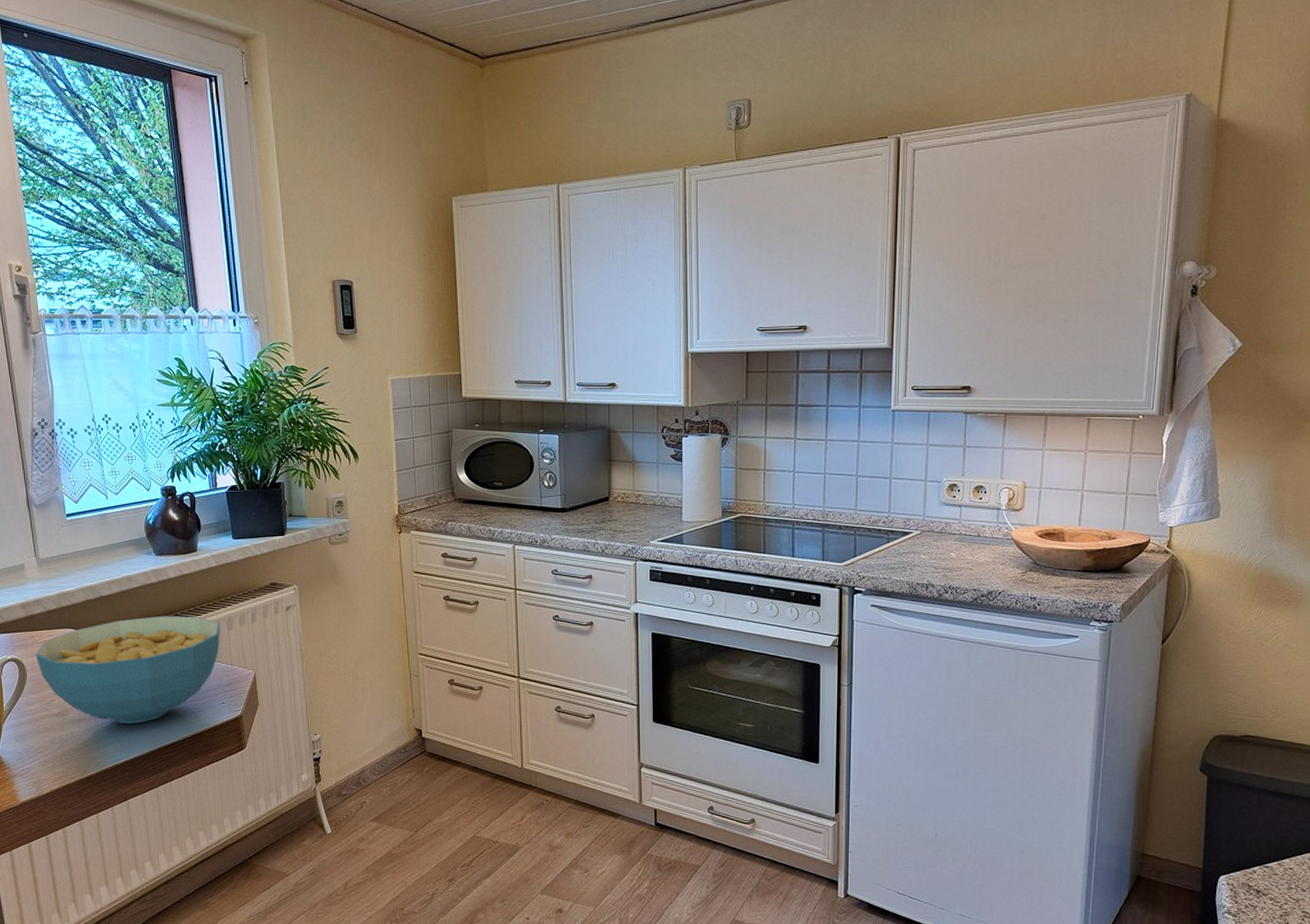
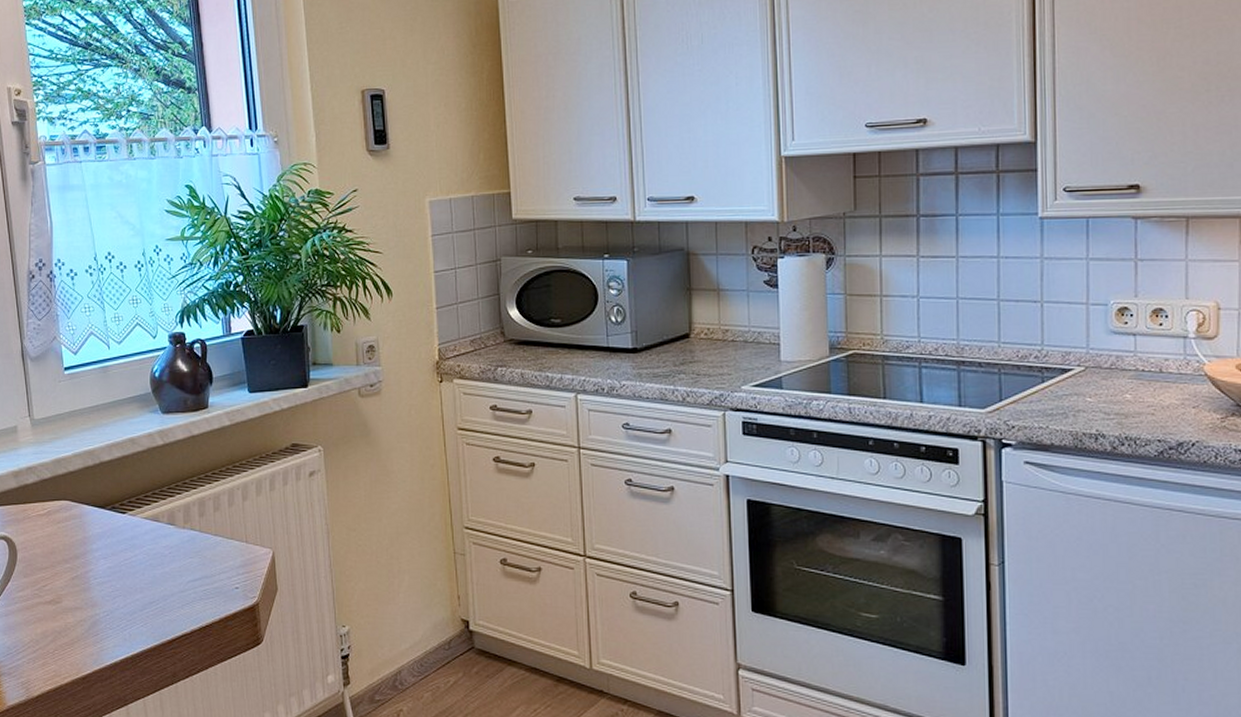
cereal bowl: present [35,615,220,724] -> none [27,484,234,613]

